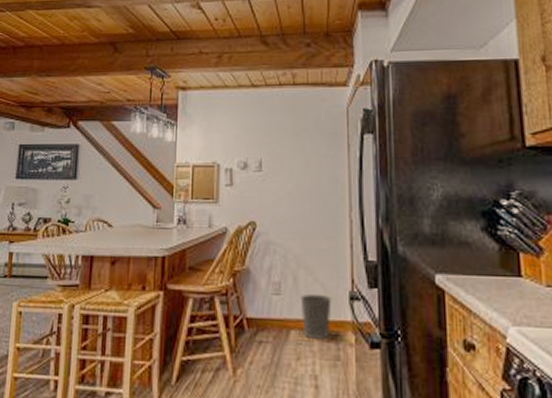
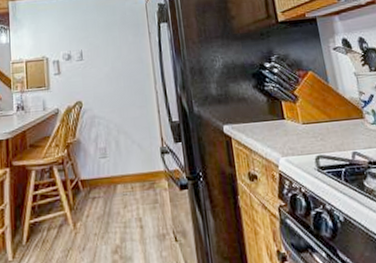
wastebasket: present [300,294,332,341] -> none [122,153,148,190]

